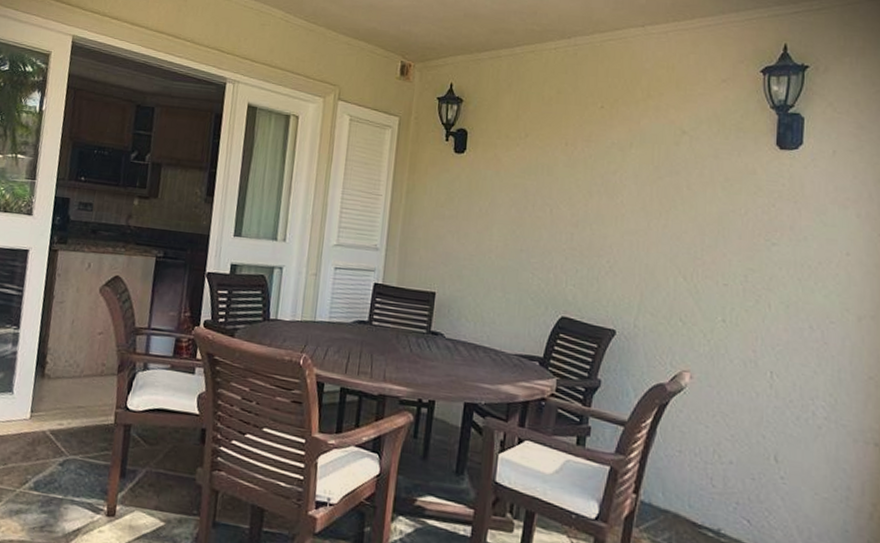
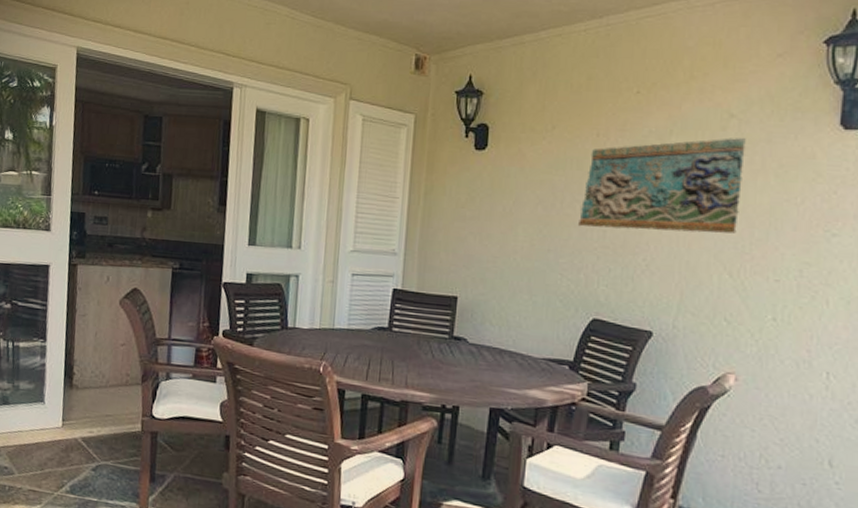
decorative wall panel: none [549,152,696,240] -> present [578,138,746,234]

